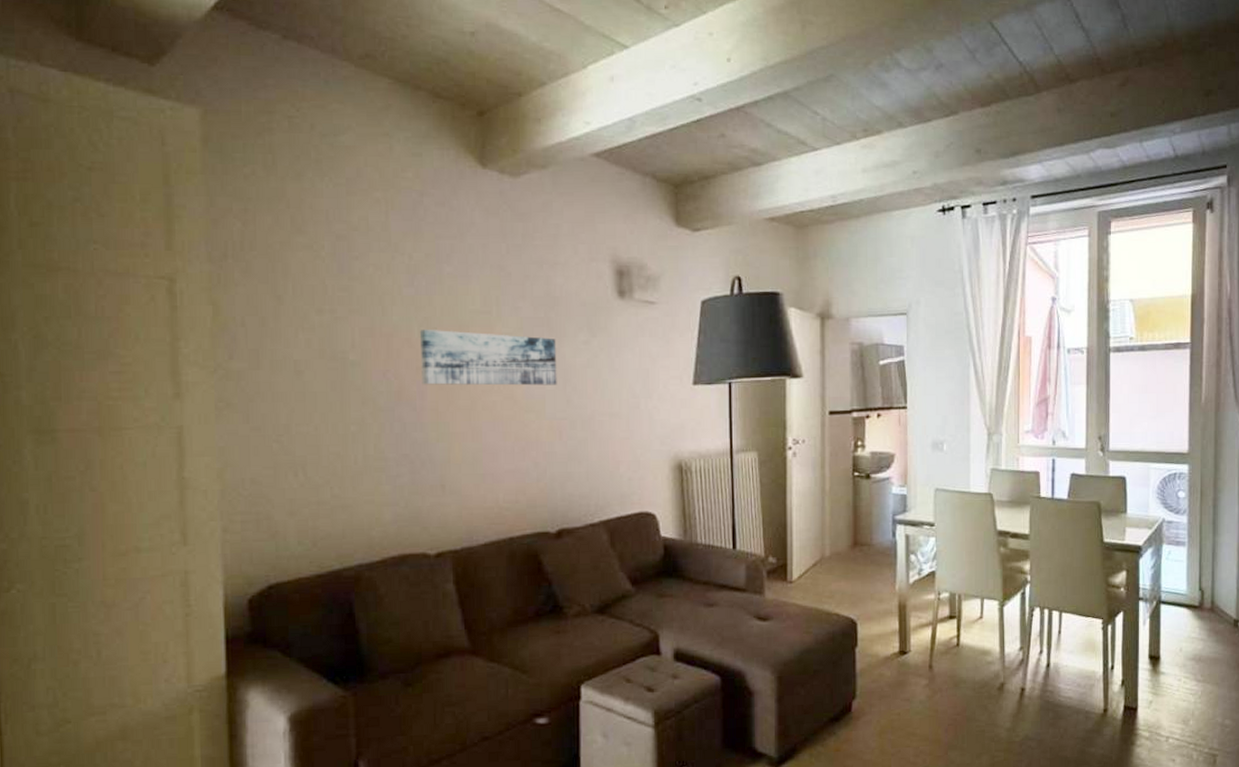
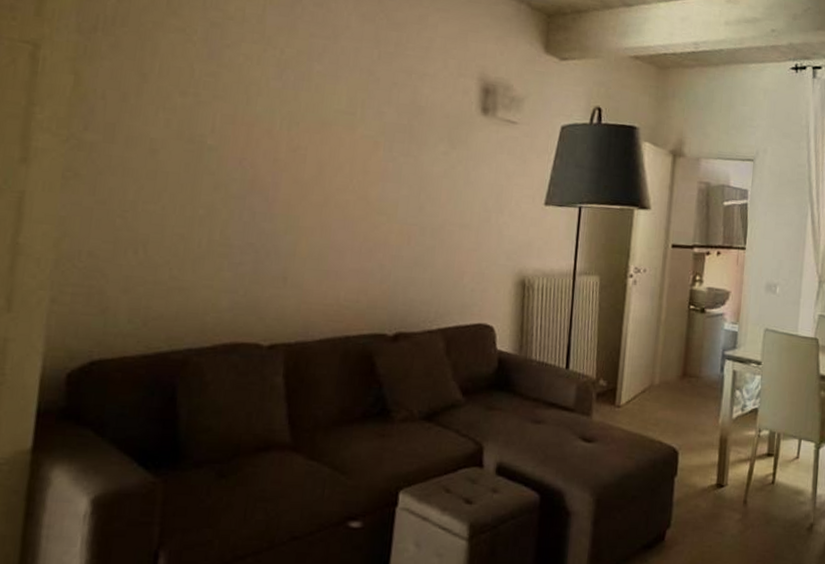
wall art: present [419,329,557,386] -> none [277,122,416,191]

